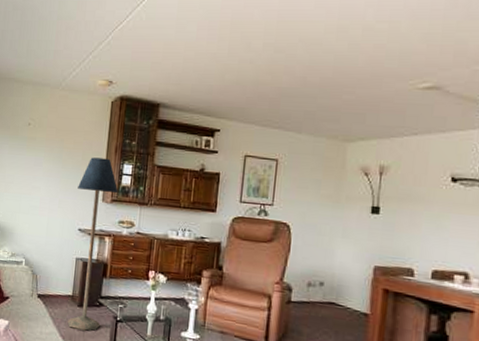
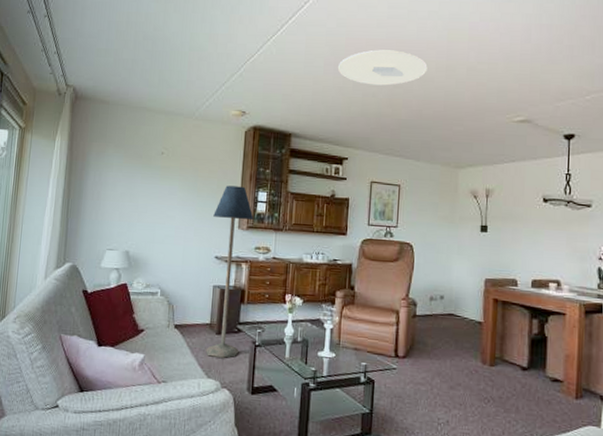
ceiling light: none [212,11,315,51] -> present [338,50,428,86]

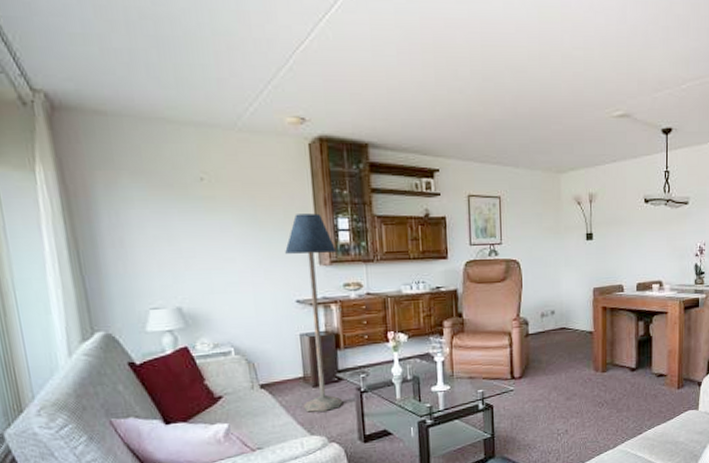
ceiling light: present [338,50,428,86] -> none [415,32,519,79]

